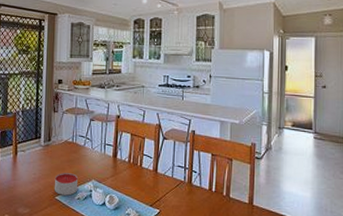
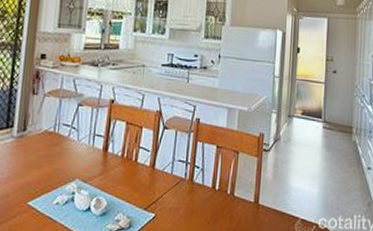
candle: present [54,173,78,196] -> none [26,171,58,200]

